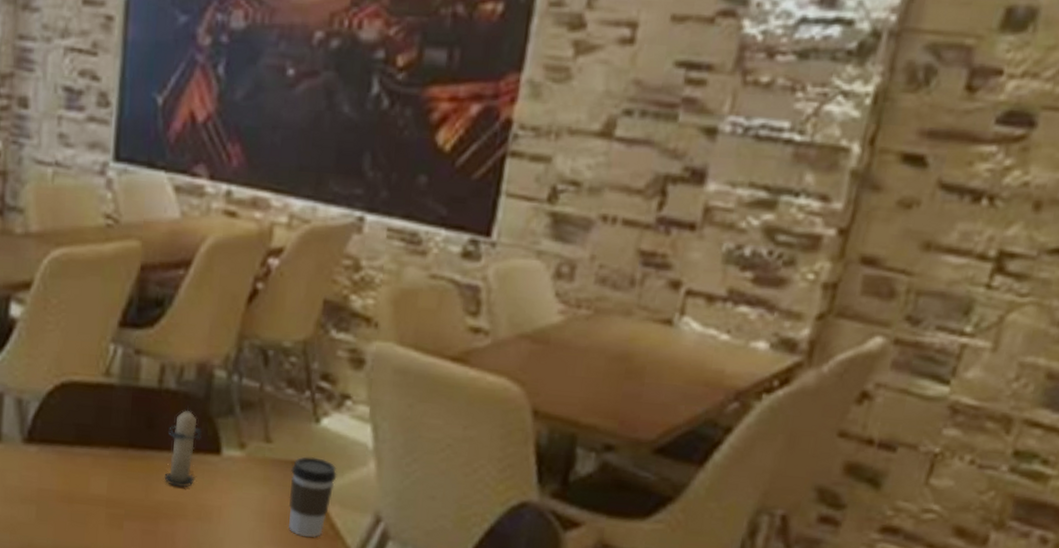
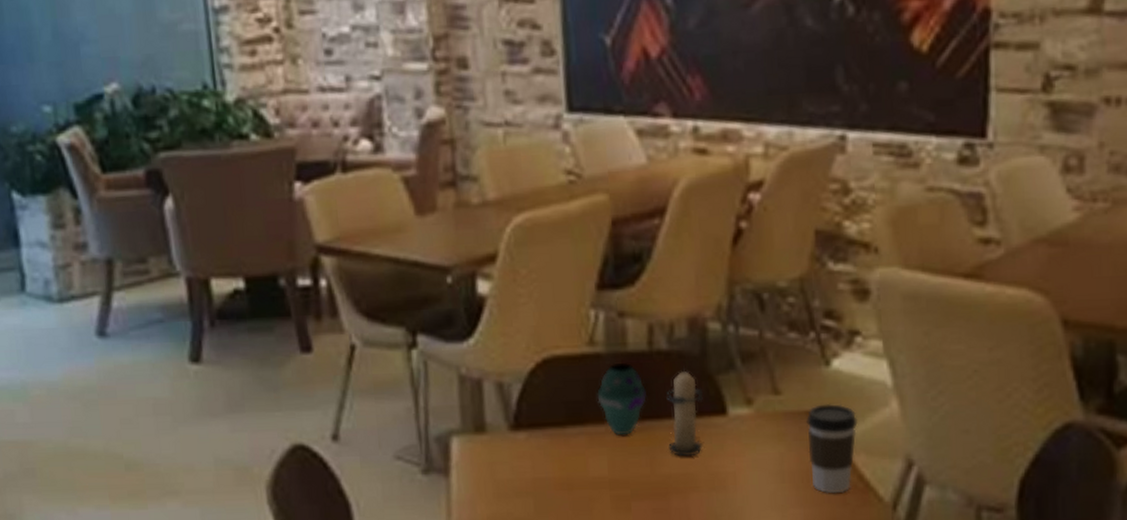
vase: none [106,394,152,461] -> present [597,362,648,436]

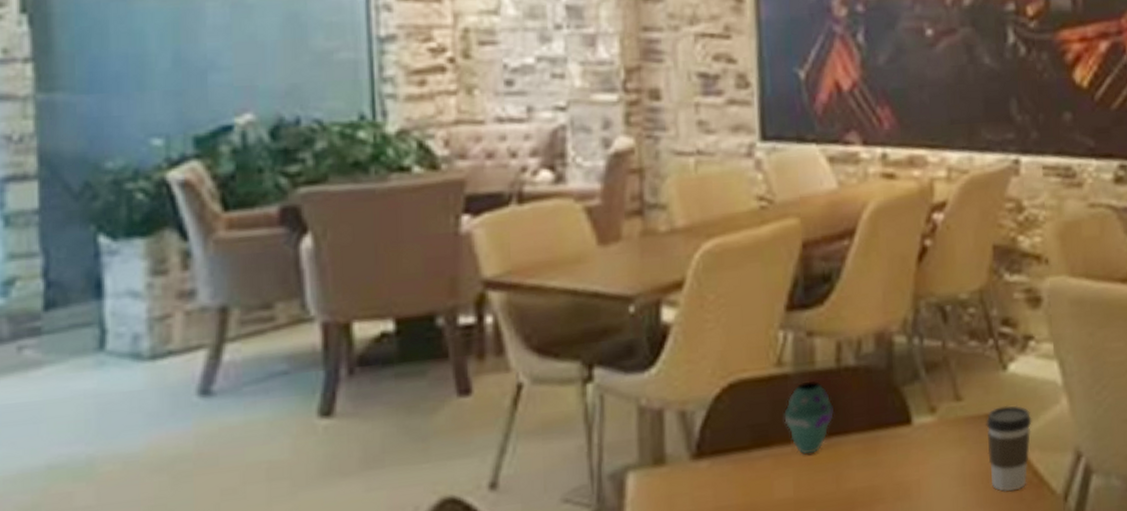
candle: present [666,366,704,457] -> none [853,380,890,470]

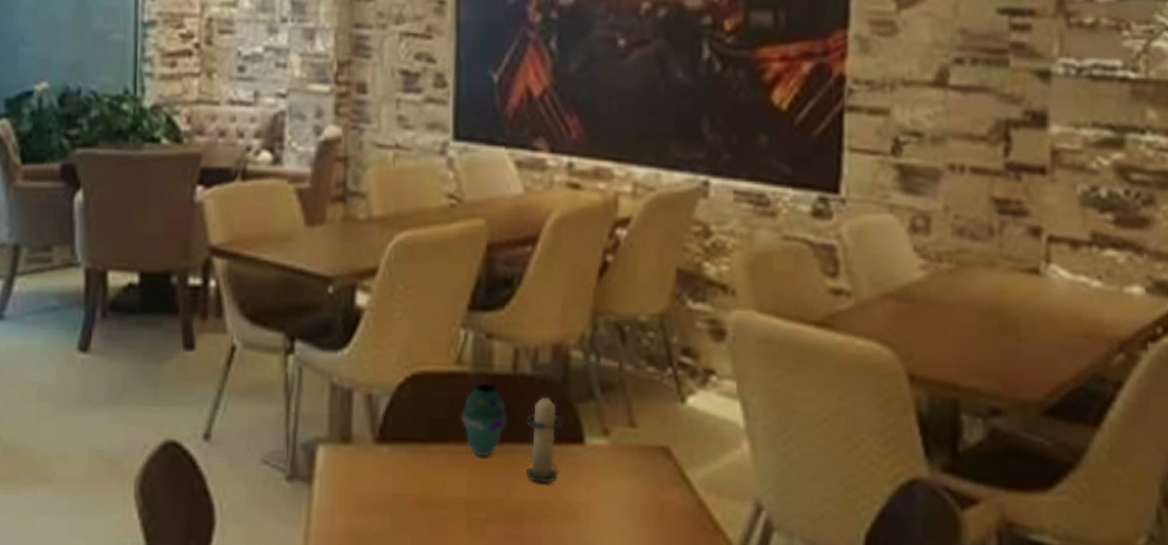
candle: none [853,380,890,470] -> present [526,392,563,483]
coffee cup: present [986,405,1032,493] -> none [660,440,710,534]

